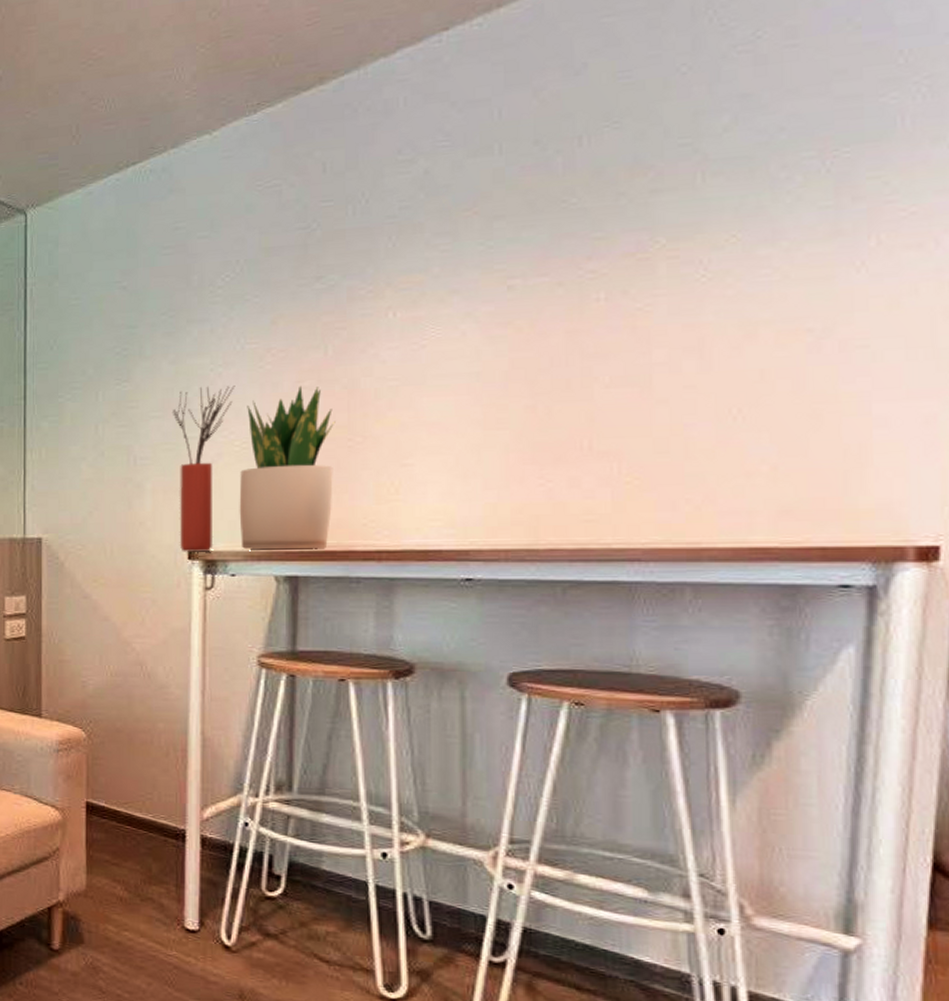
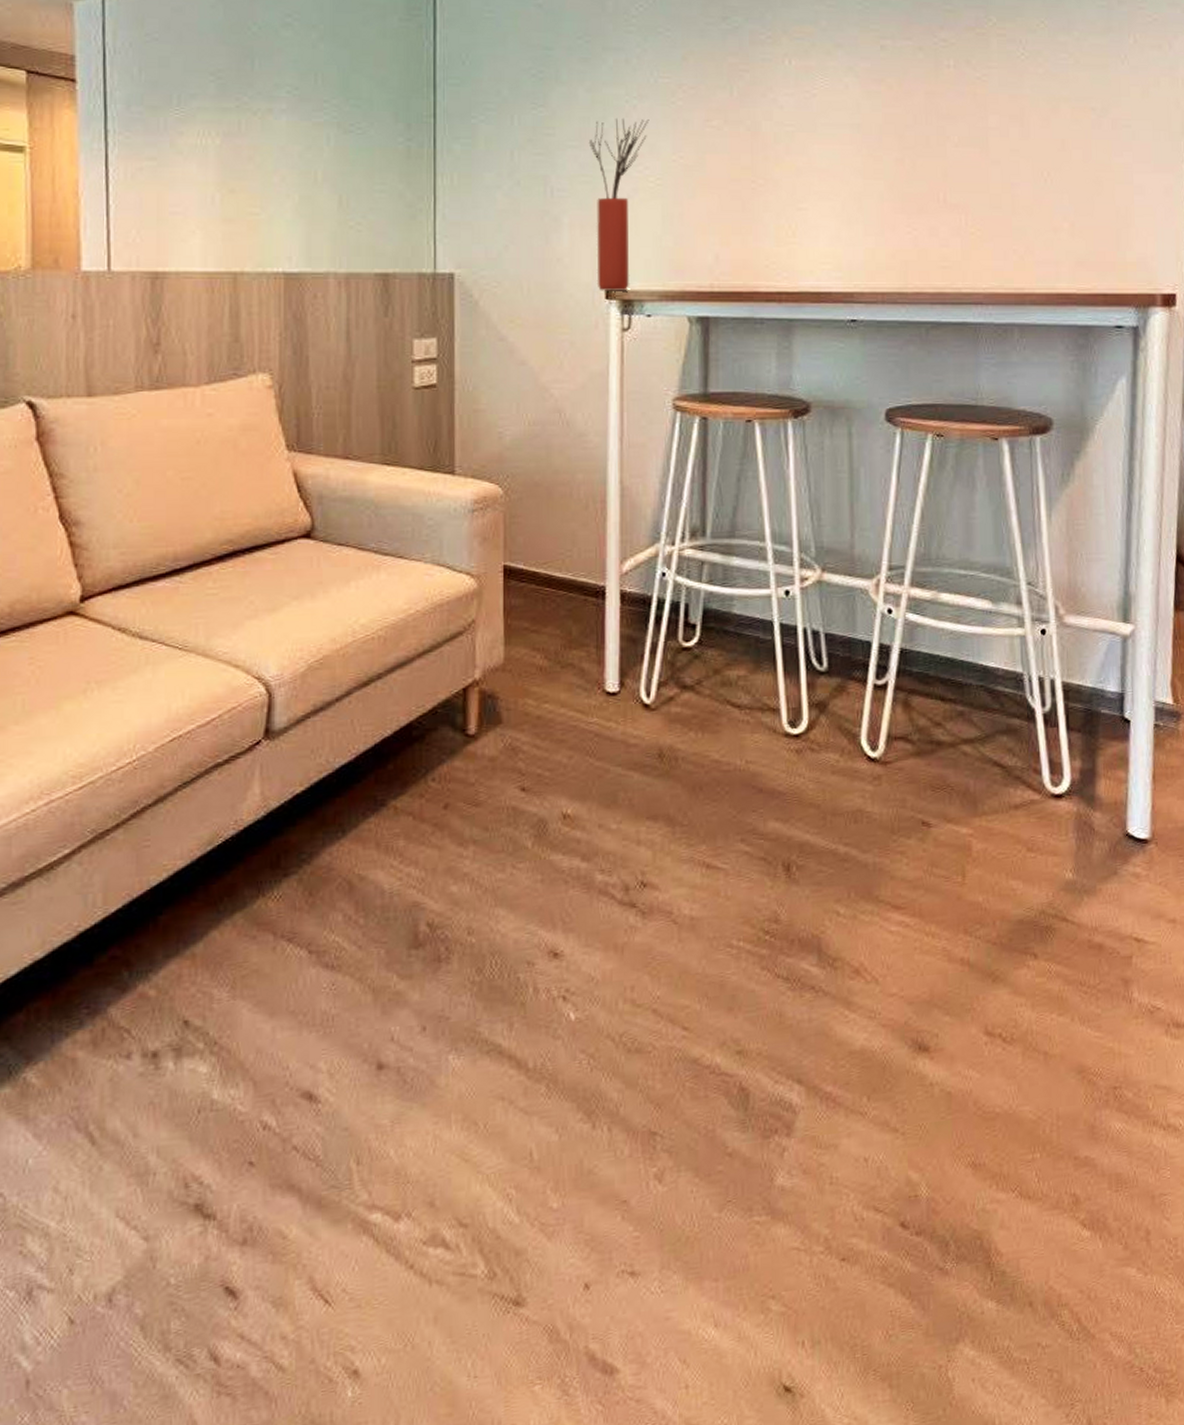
planter: present [239,386,336,550] -> none [654,125,741,290]

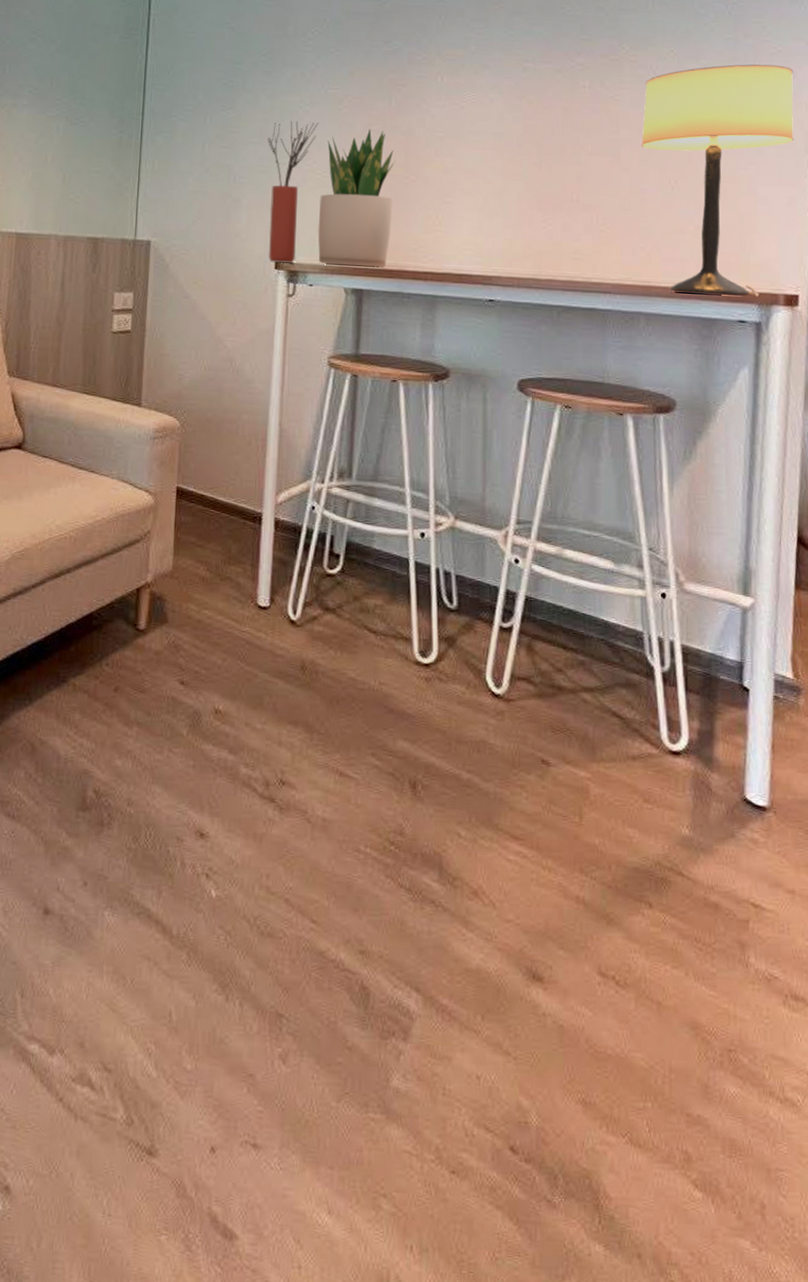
planter: none [654,125,741,290] -> present [318,129,396,268]
table lamp: none [1011,35,1170,300] -> present [641,64,794,298]

